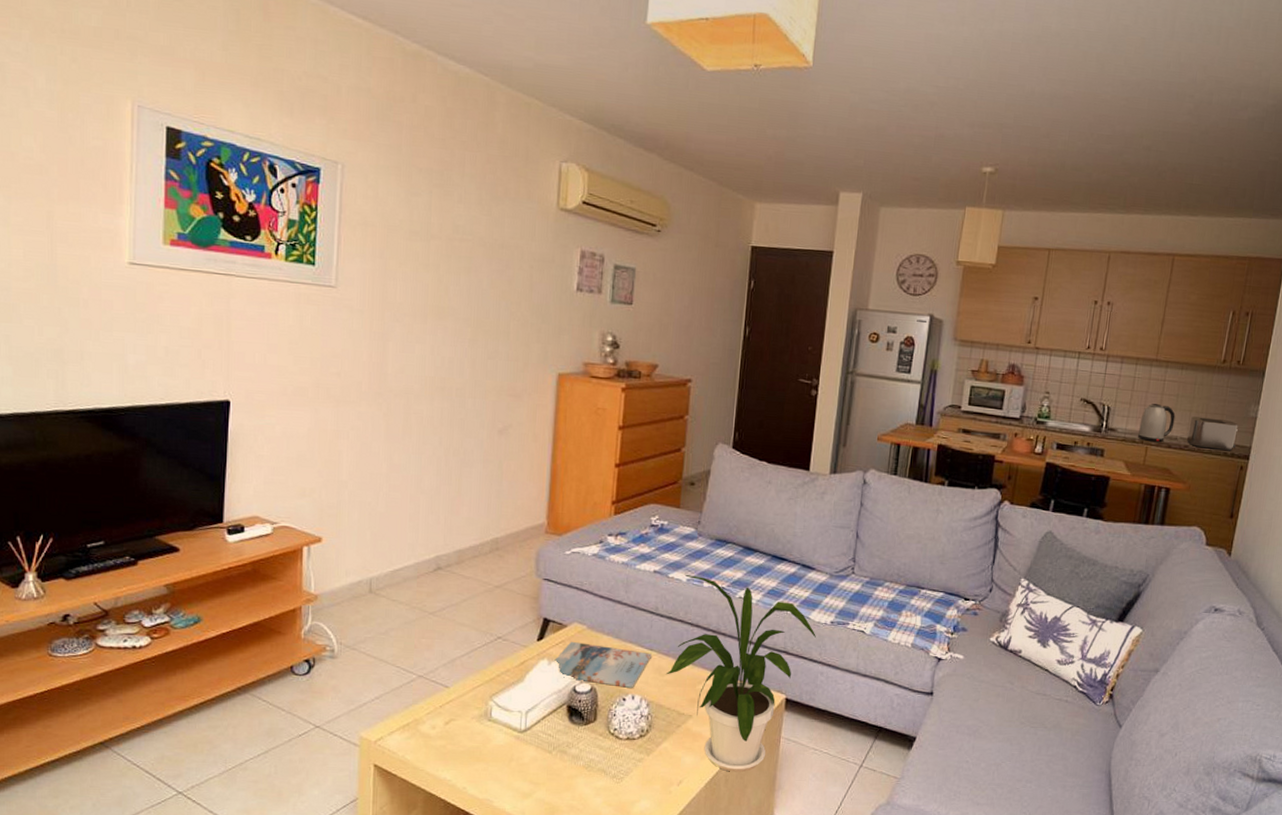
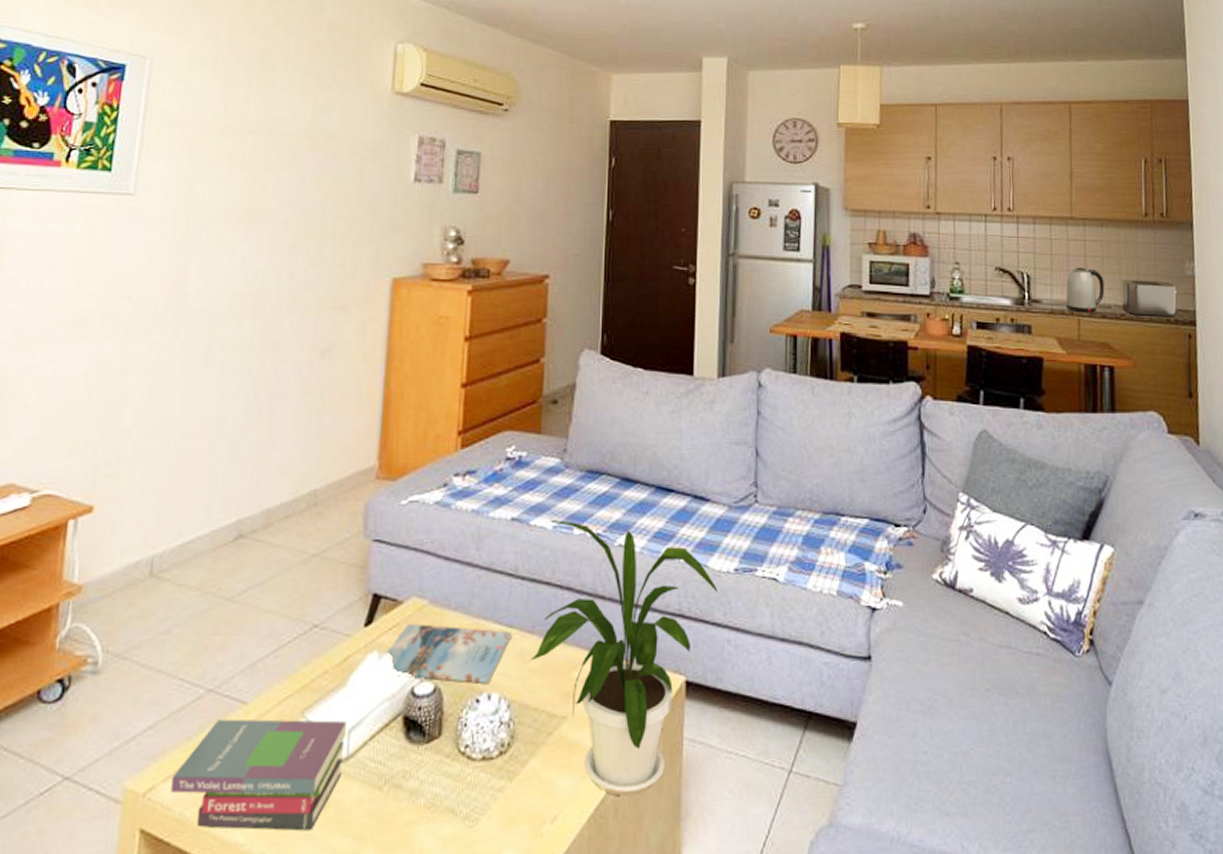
books: none [395,697,525,775] -> present [171,719,348,831]

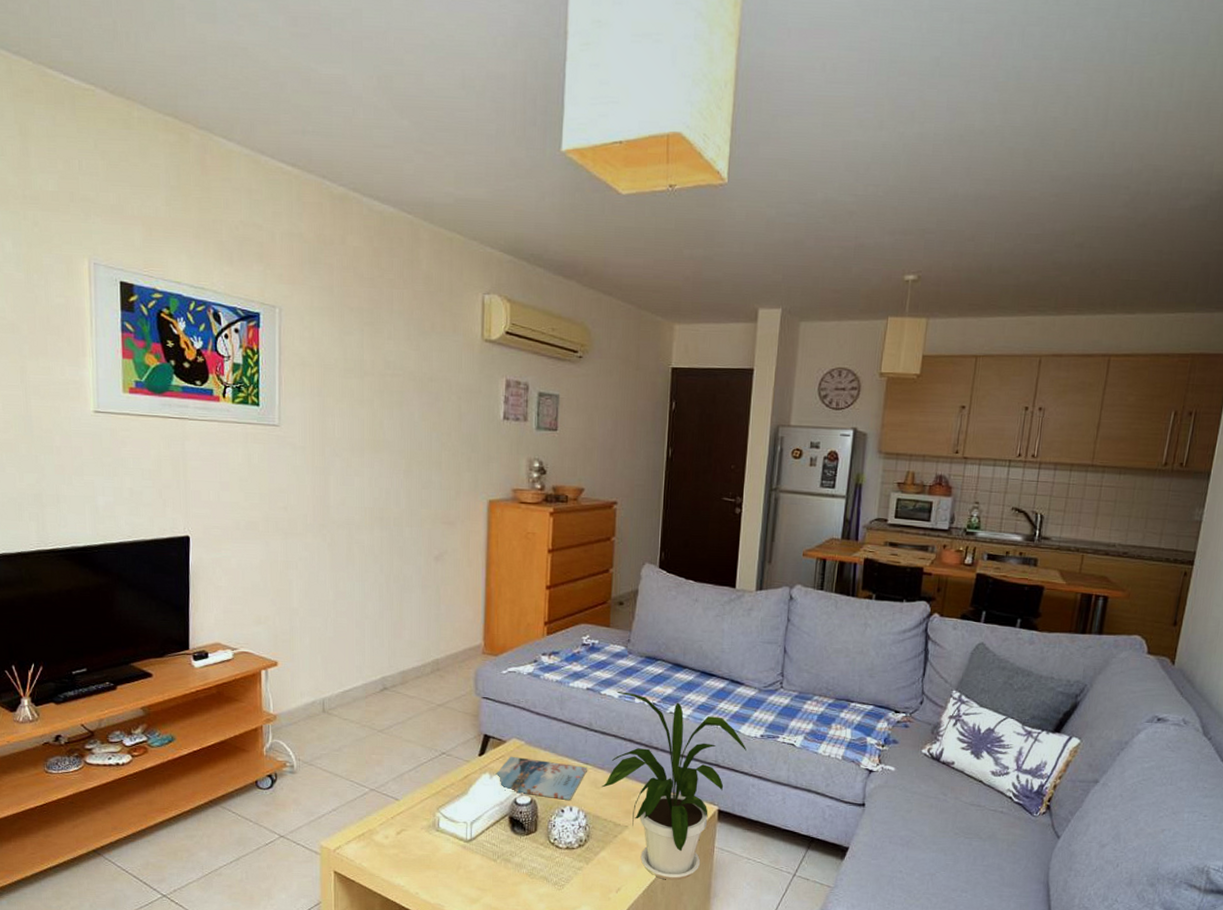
books: present [171,719,348,831] -> none [352,808,470,882]
kettle: present [1066,268,1105,312] -> none [1073,510,1113,549]
toaster: present [1121,280,1179,318] -> none [1126,522,1182,557]

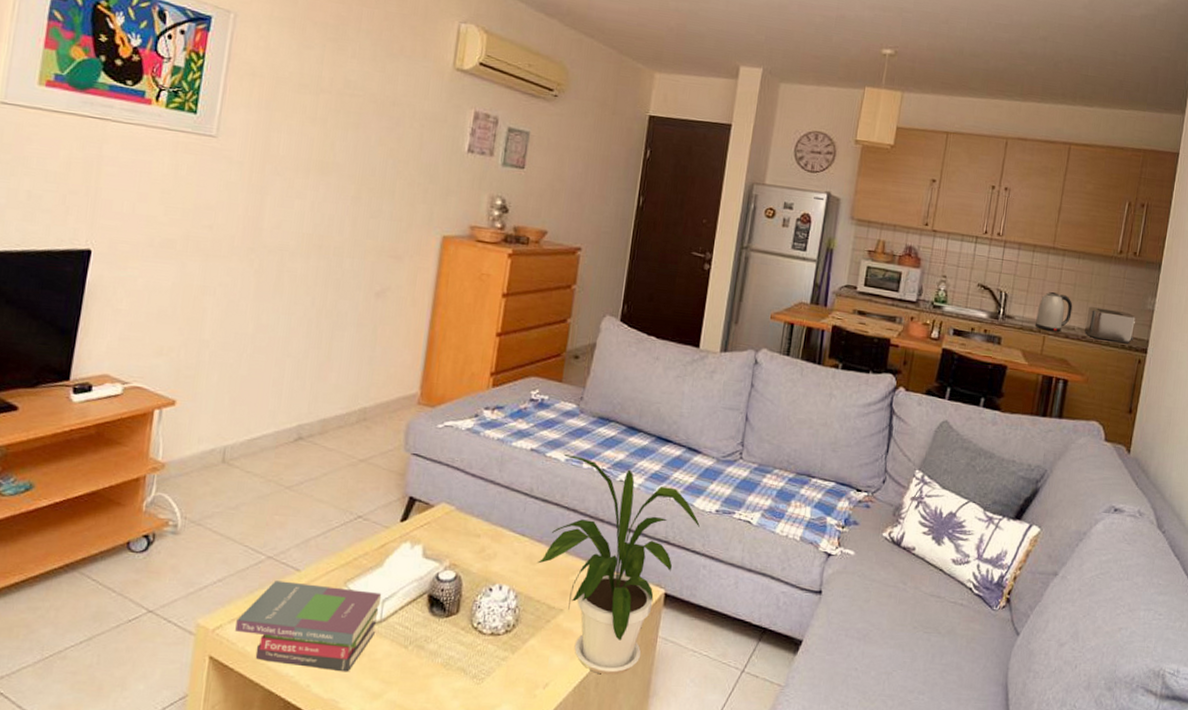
books: none [352,808,470,882] -> present [235,580,382,672]
magazine: present [494,756,587,800] -> none [416,523,523,577]
kettle: none [1073,510,1113,549] -> present [1035,292,1073,332]
toaster: none [1126,522,1182,557] -> present [1085,307,1136,344]

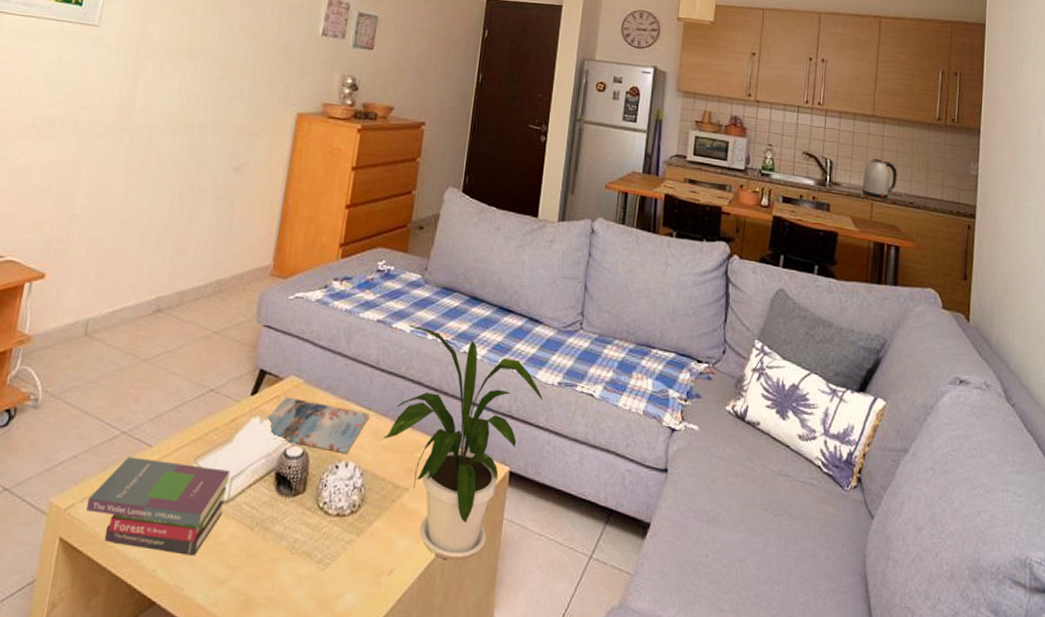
magazine: none [416,523,523,577] -> present [265,396,369,453]
toaster: present [1085,307,1136,344] -> none [912,173,961,210]

